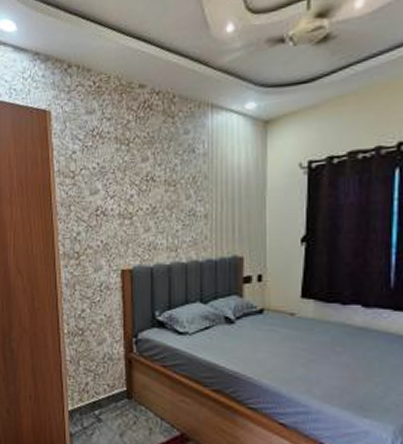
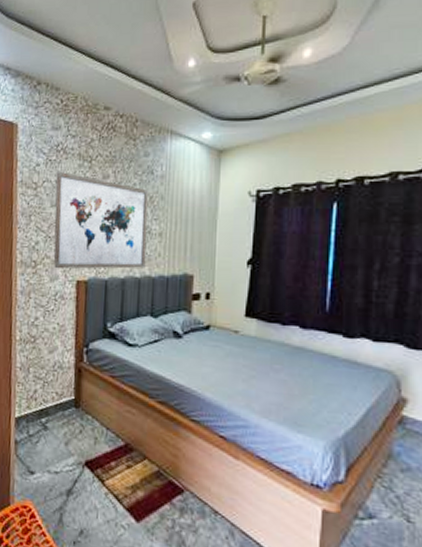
wall art: none [93,157,192,258] -> present [53,171,149,269]

